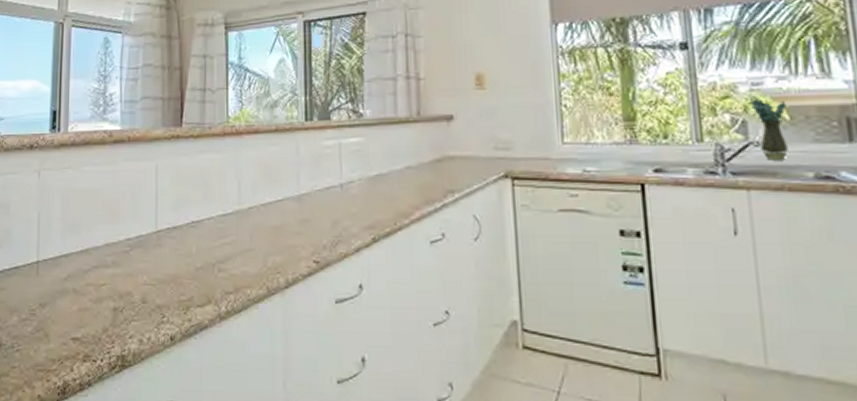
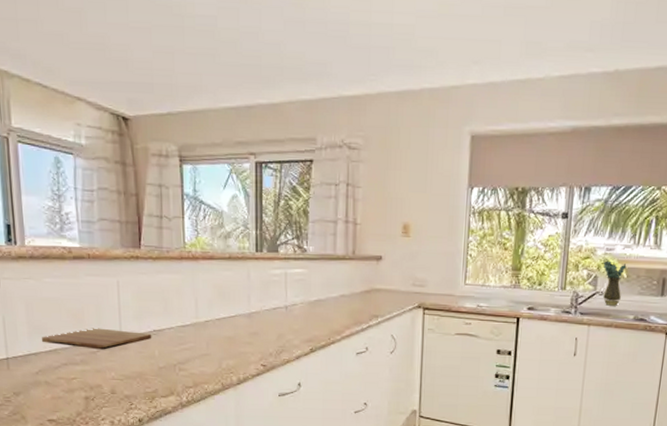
cutting board: none [73,221,189,248] -> present [41,328,151,350]

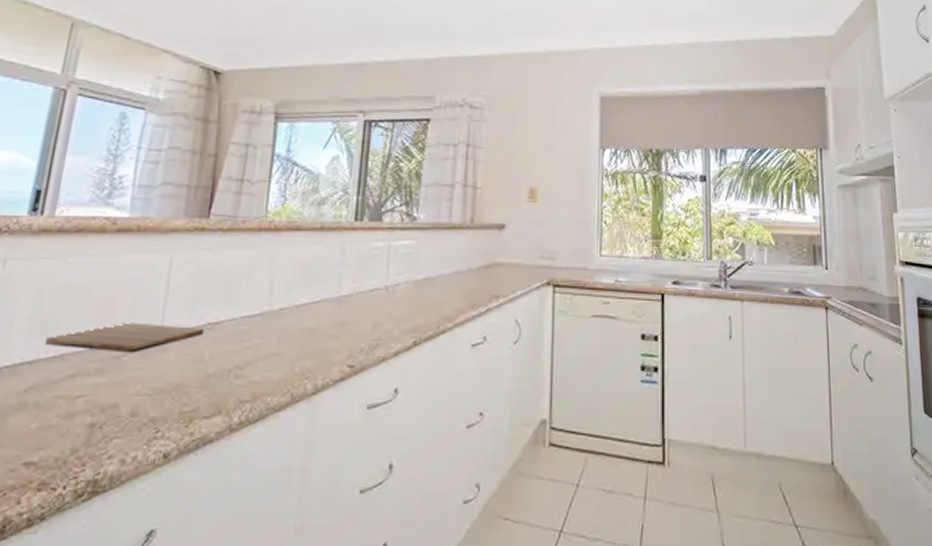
vase: present [602,258,627,306] -> none [747,223,773,277]

